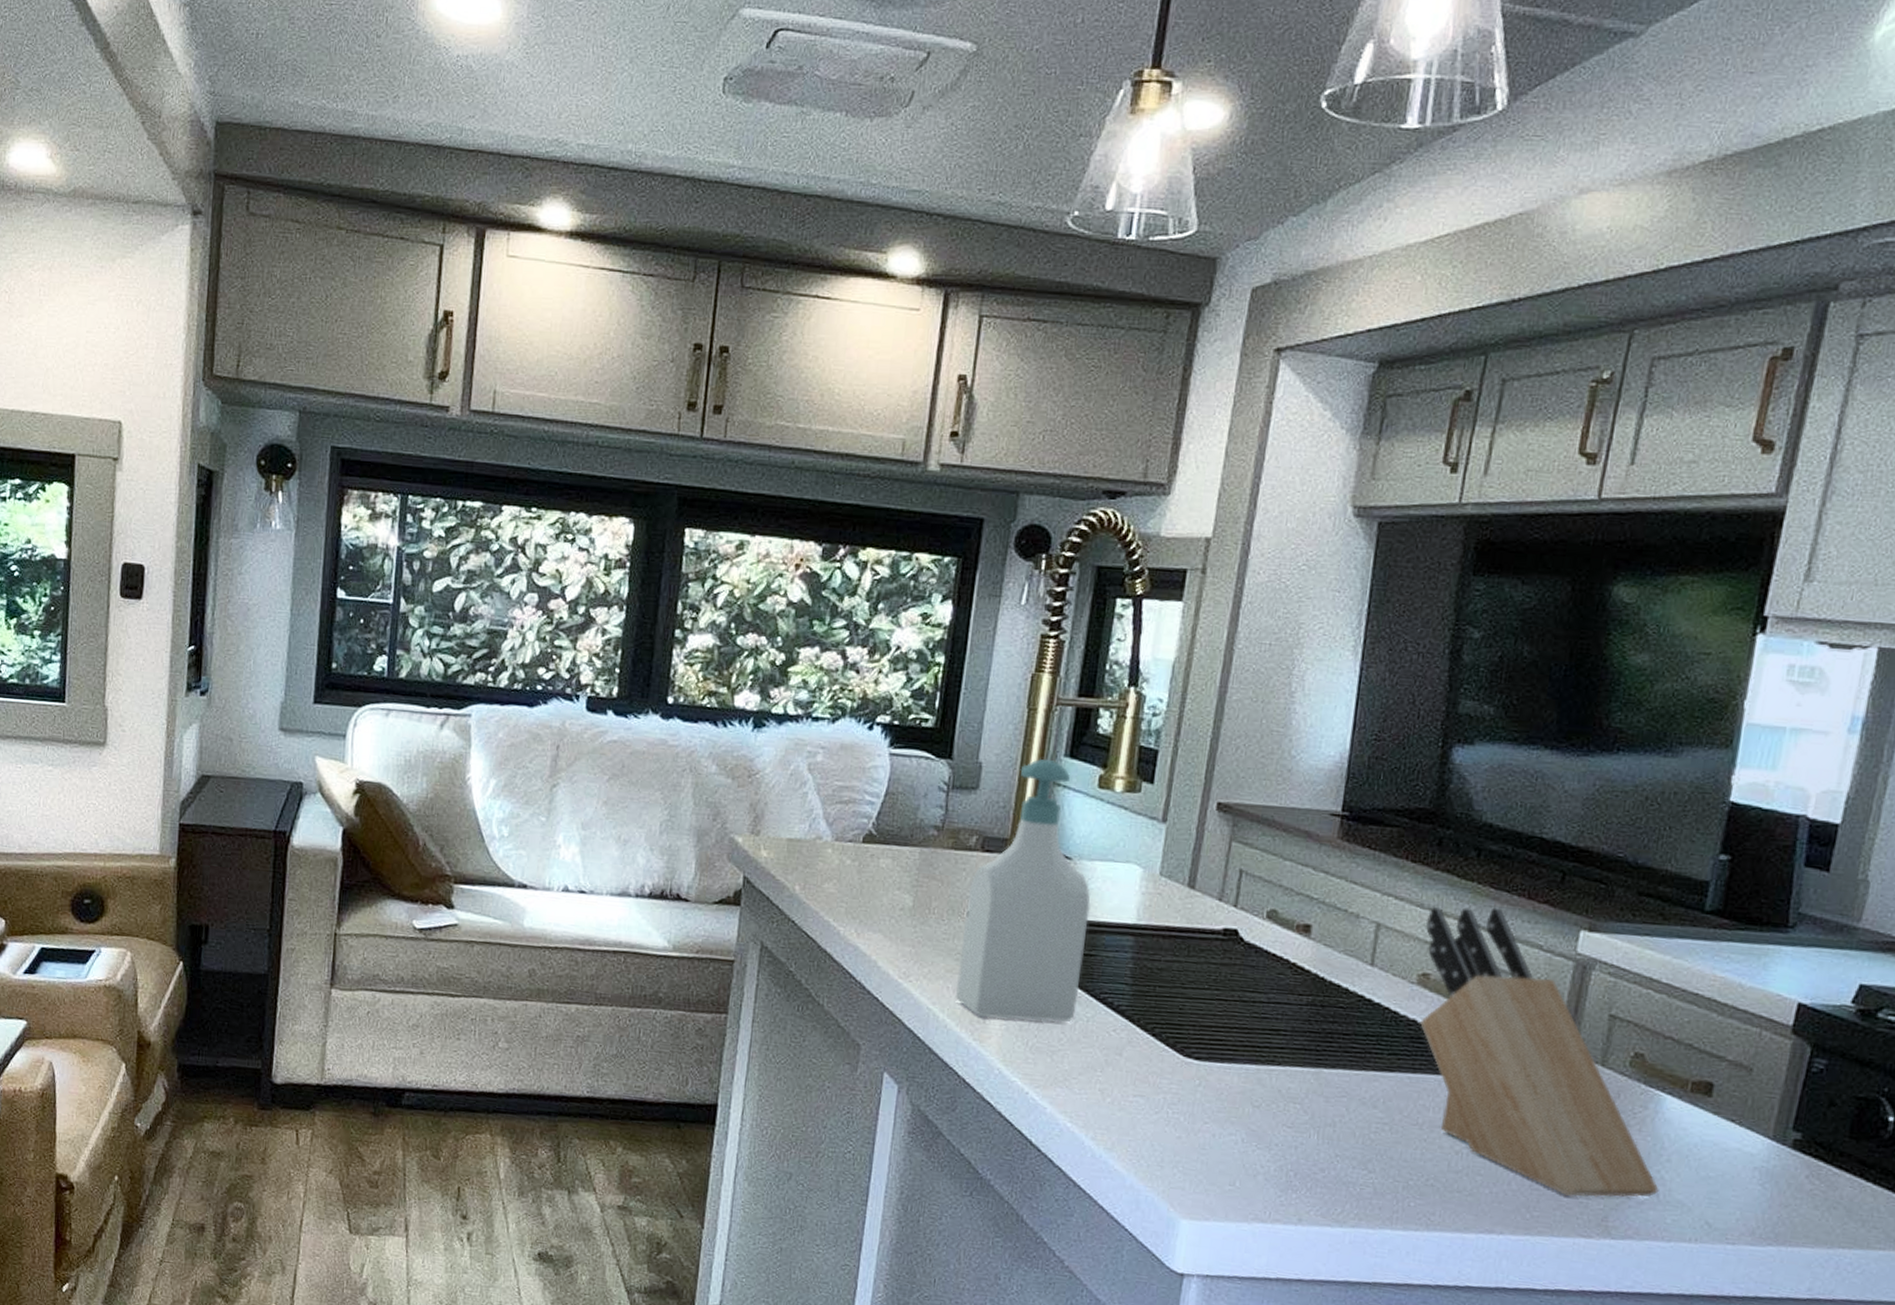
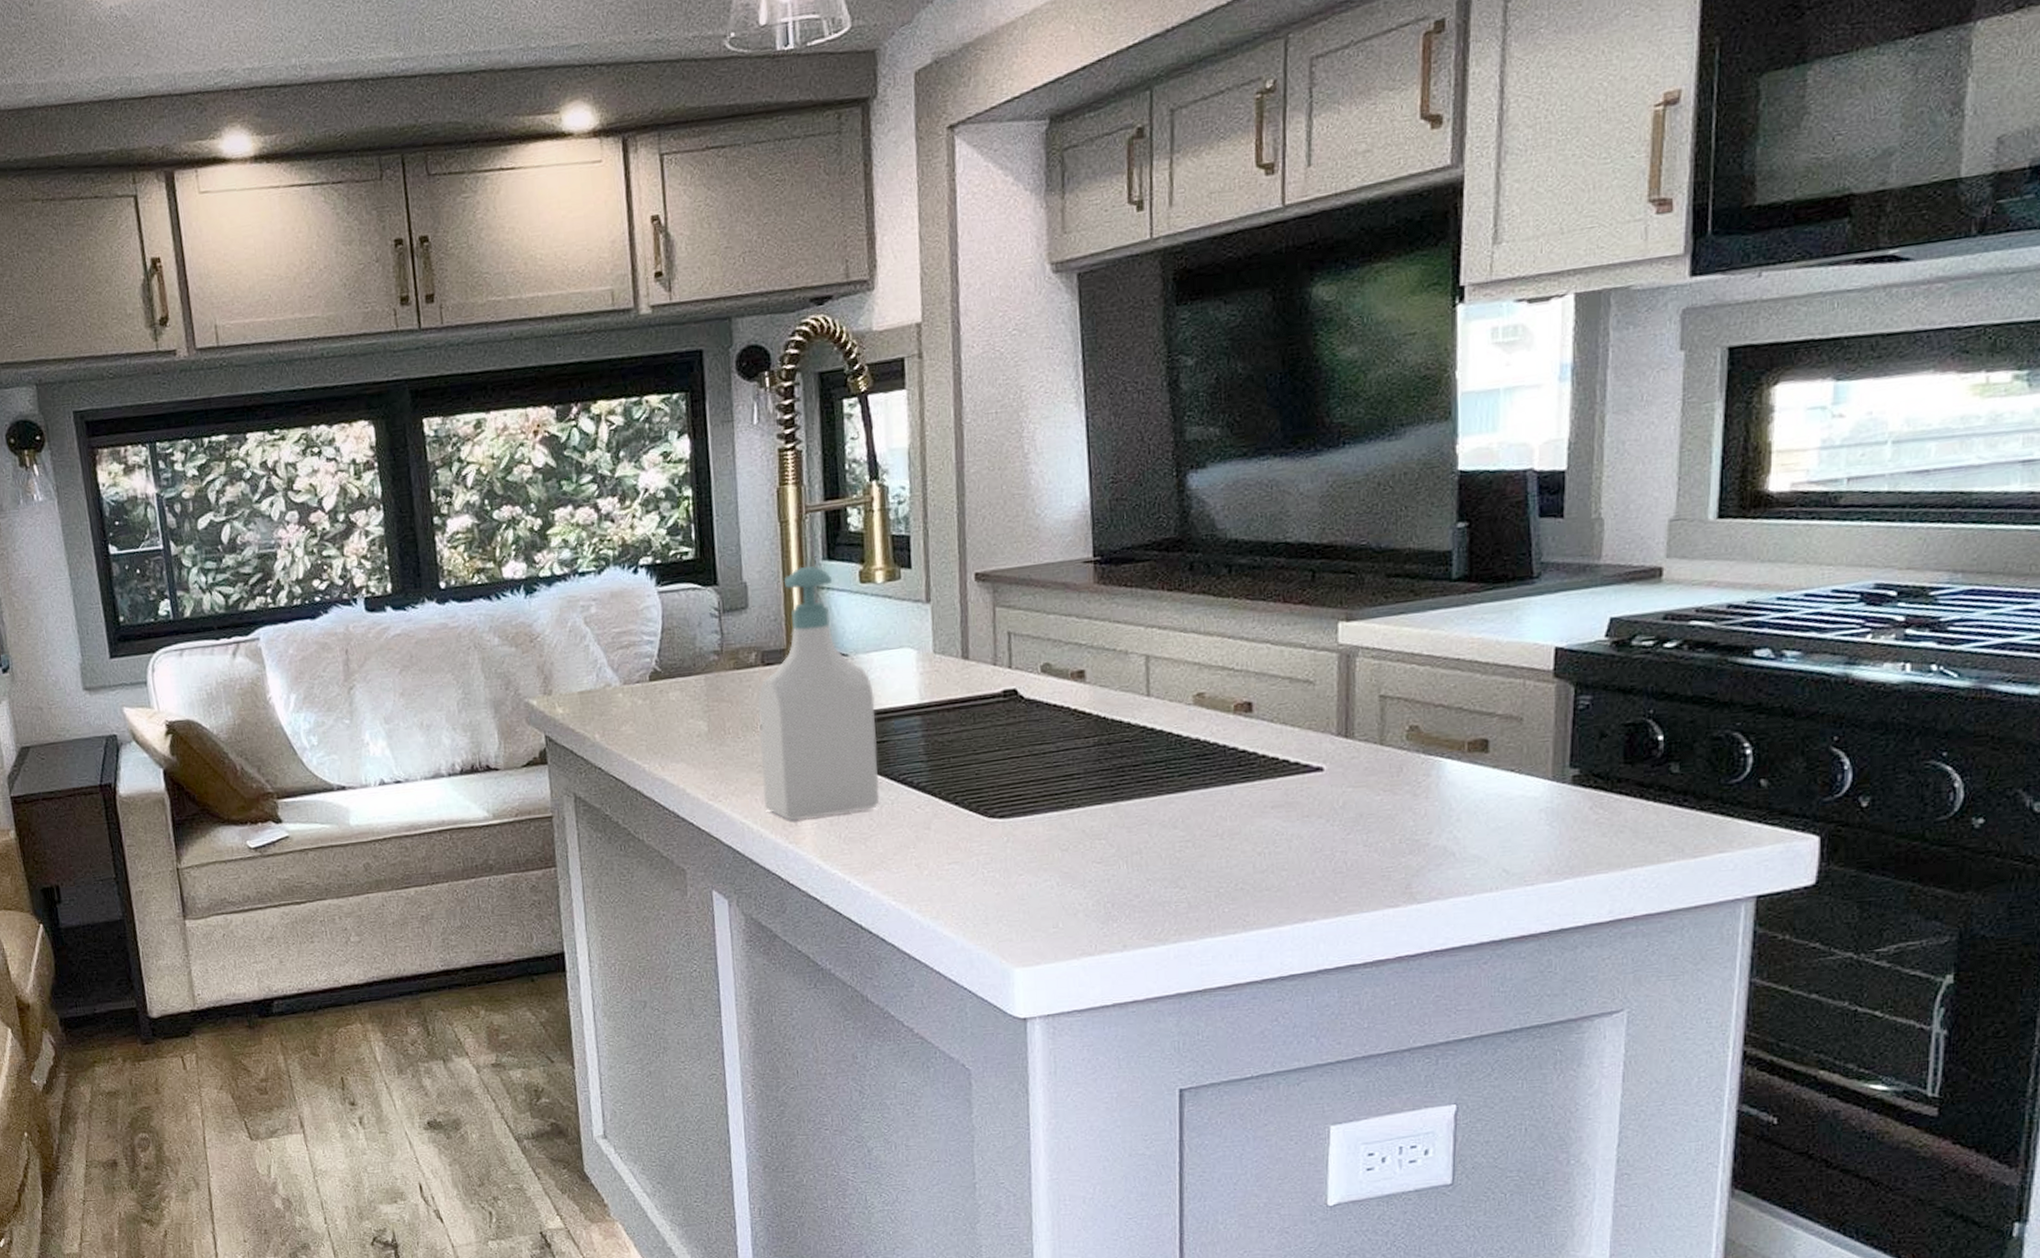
knife block: present [1420,906,1659,1198] -> none [1191,617,1454,872]

